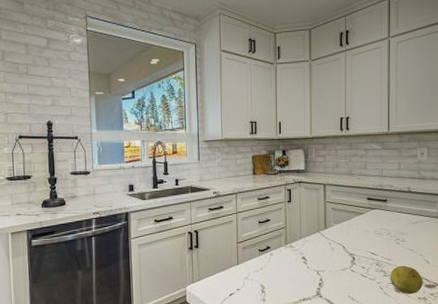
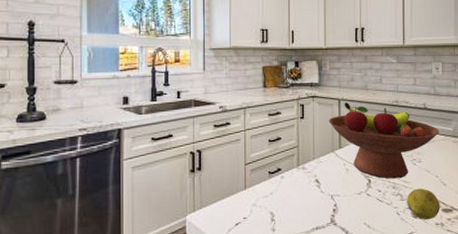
fruit bowl: none [314,187,423,257] -> present [328,102,439,179]

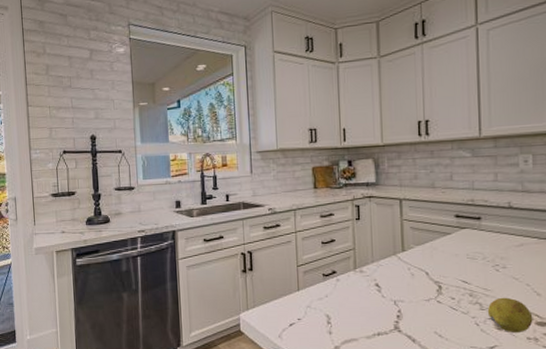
fruit bowl: present [328,102,439,179] -> none [388,202,530,286]

